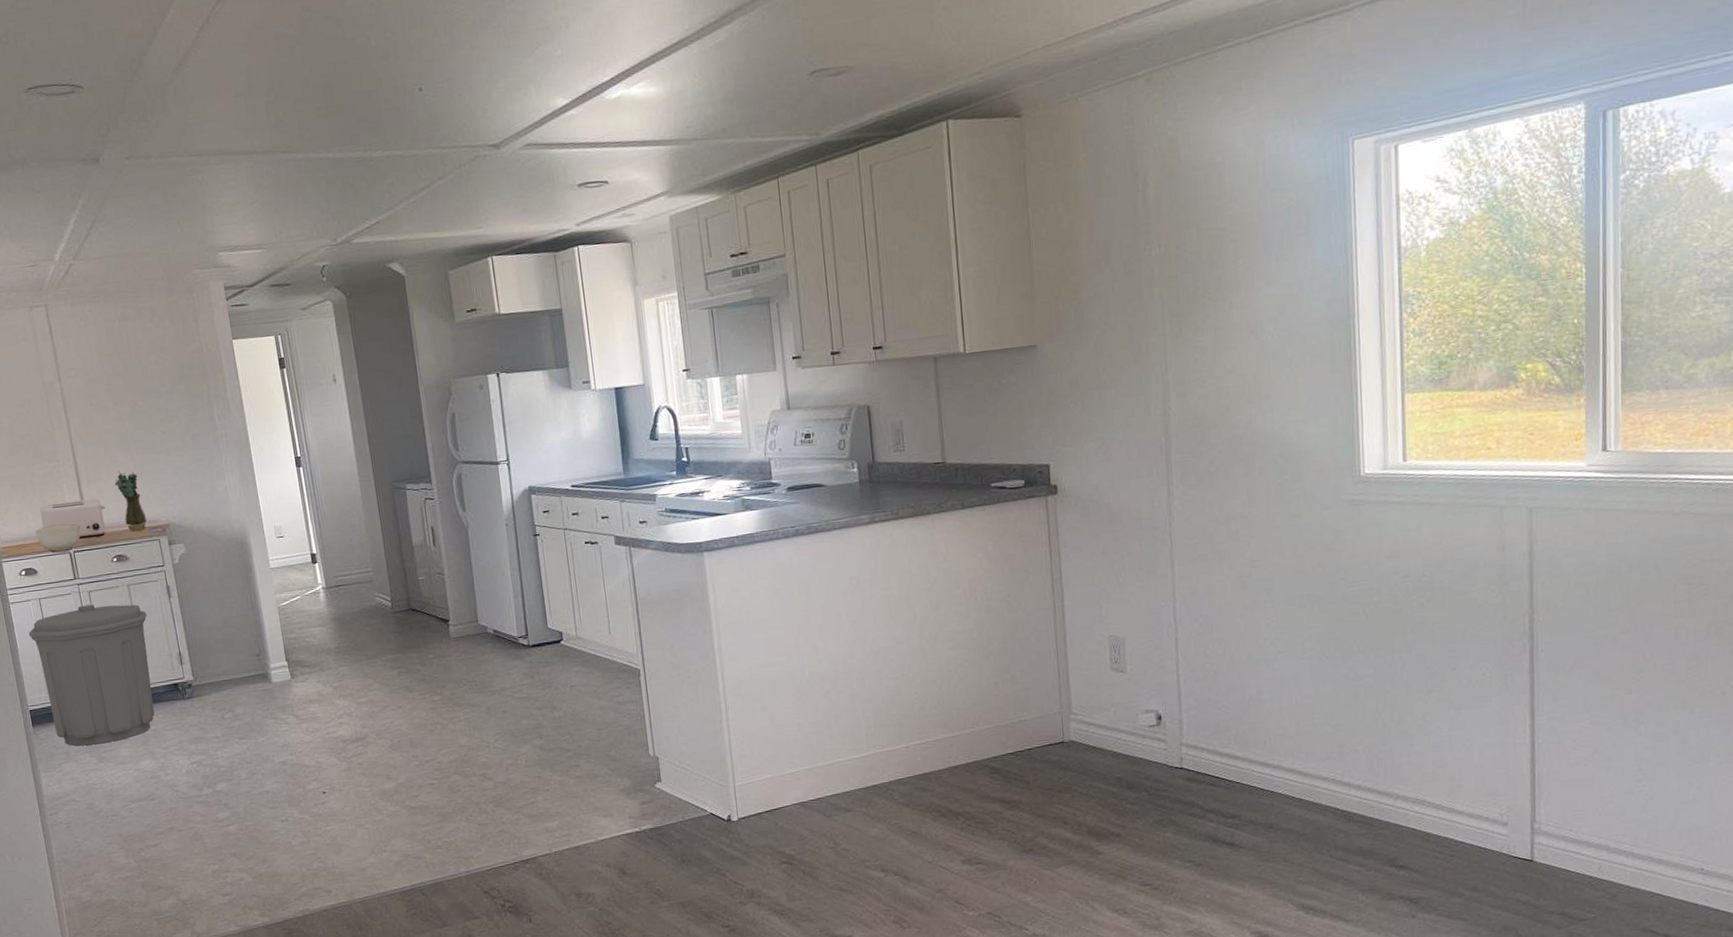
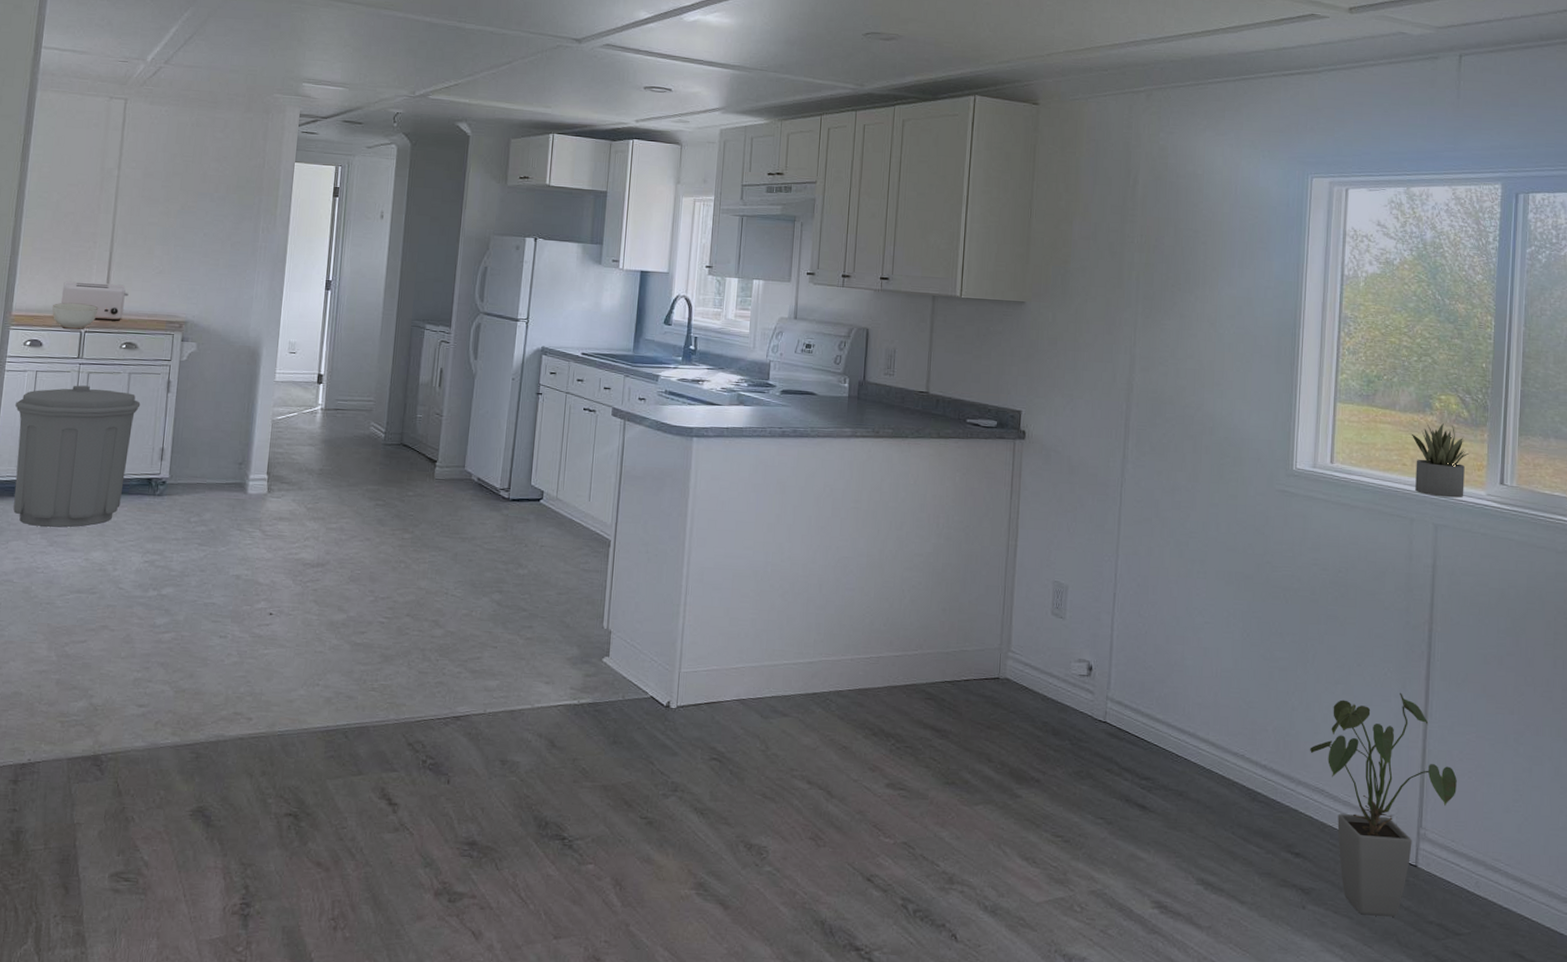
vase: present [115,471,147,532] -> none [144,263,169,324]
house plant: none [1406,690,1572,915] -> present [1310,692,1457,917]
succulent plant: none [1494,394,1565,478] -> present [1411,422,1470,498]

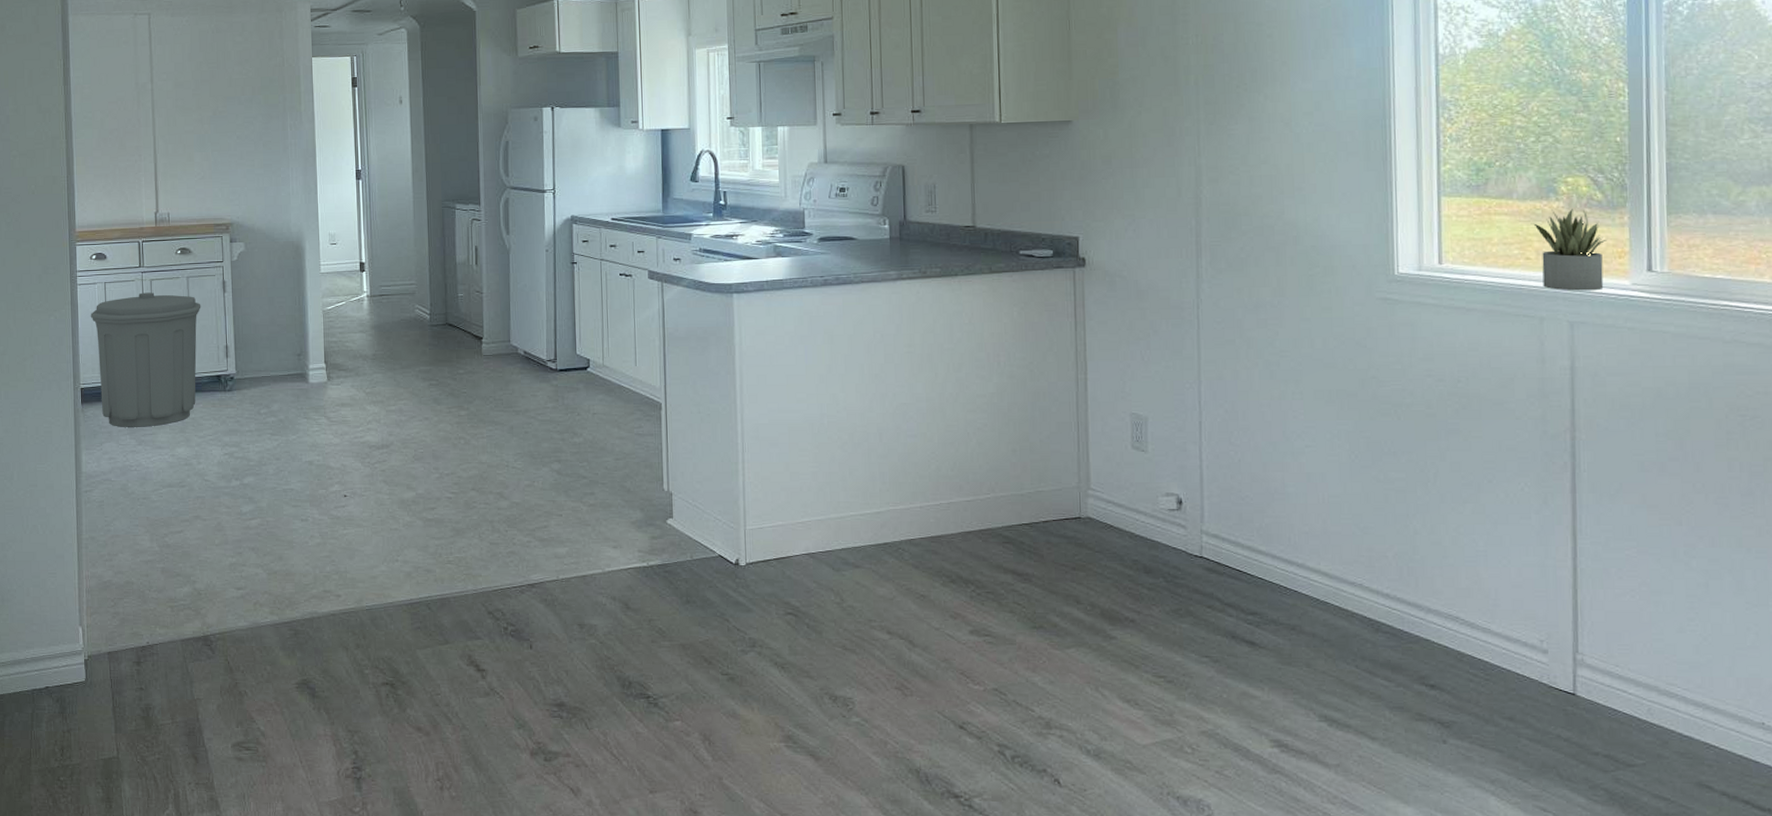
bowl: present [52,302,99,329] -> none [110,214,152,240]
toaster: present [60,281,129,322] -> none [117,193,177,230]
house plant: present [1310,692,1457,917] -> none [1439,508,1618,749]

